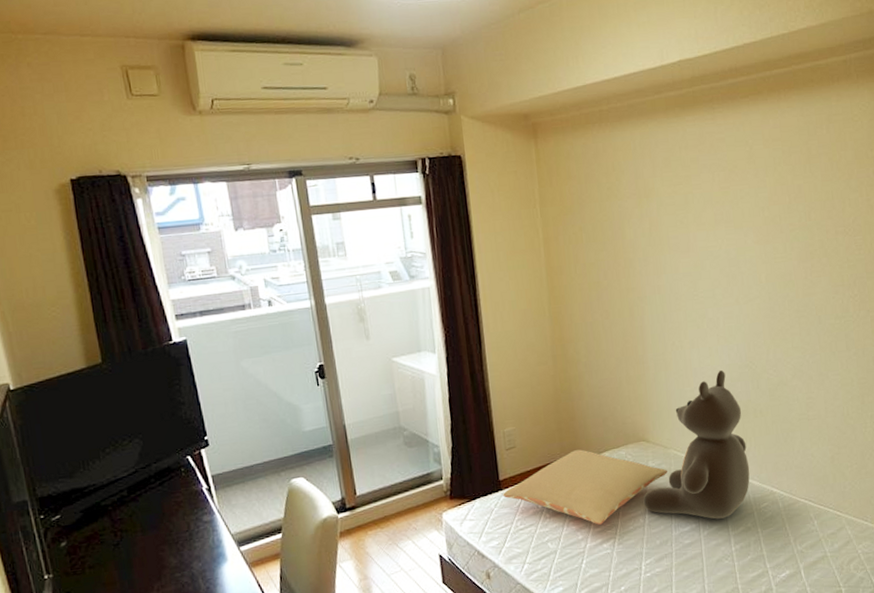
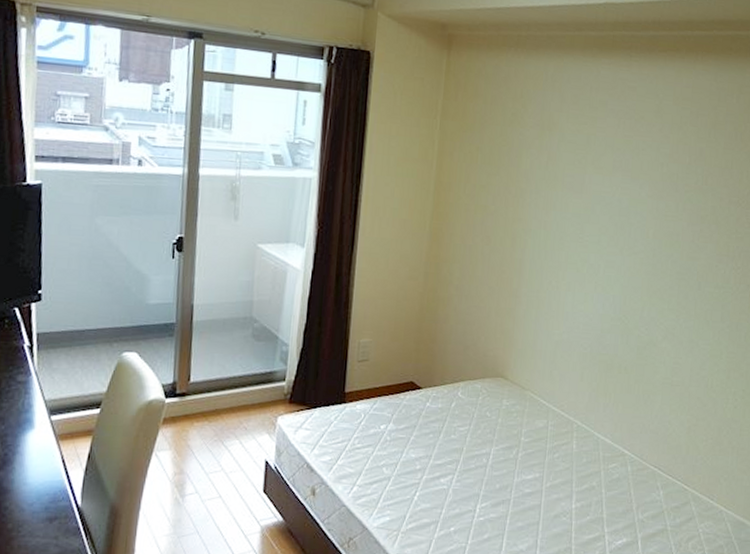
pillow: present [503,449,667,525] -> none [345,374,520,457]
teddy bear: present [643,369,750,519] -> none [490,318,607,472]

